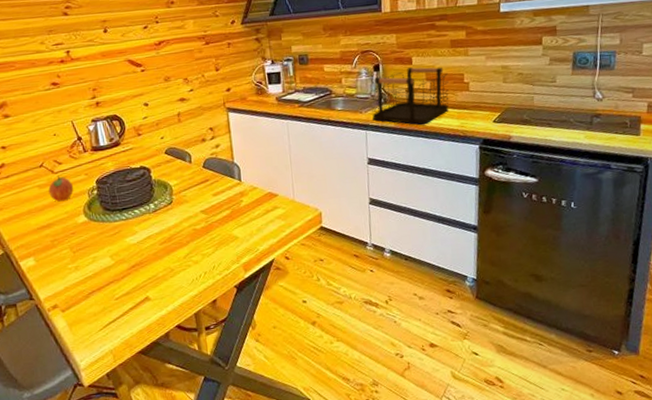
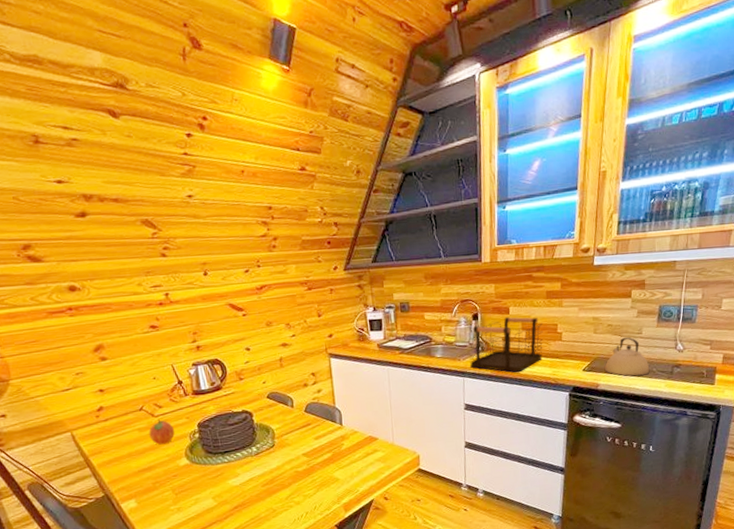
kettle: none [516,85,567,128] -> present [604,337,650,377]

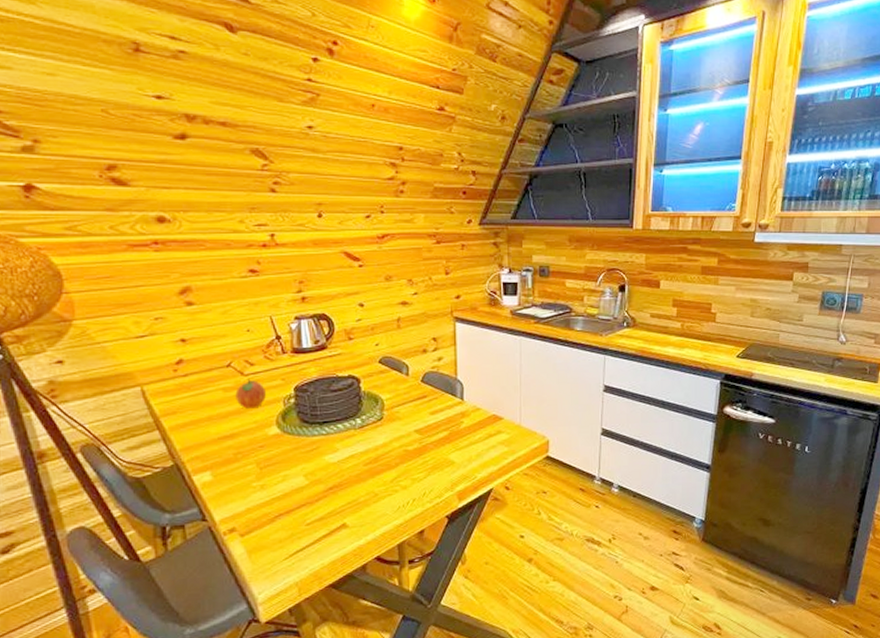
dish rack: present [469,317,543,373] -> none [613,291,696,353]
kettle: present [604,337,650,377] -> none [760,323,809,368]

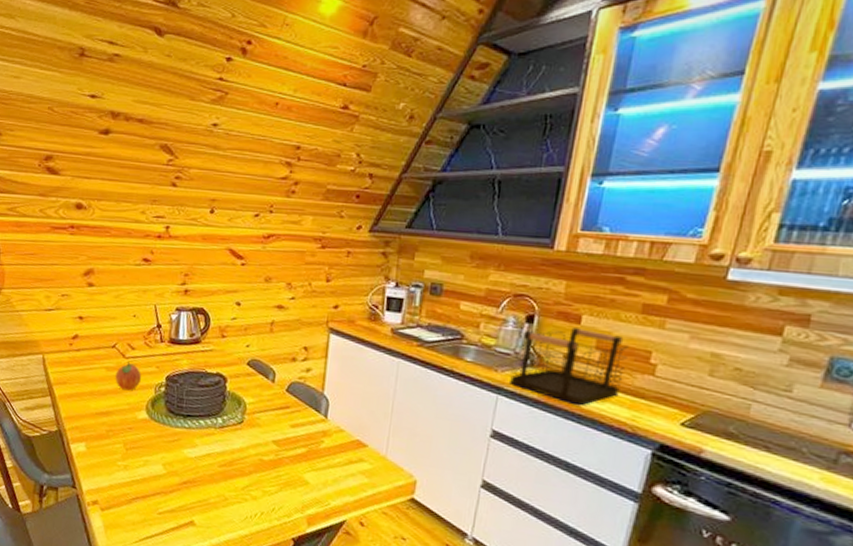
dish rack: none [613,291,696,353] -> present [510,327,629,405]

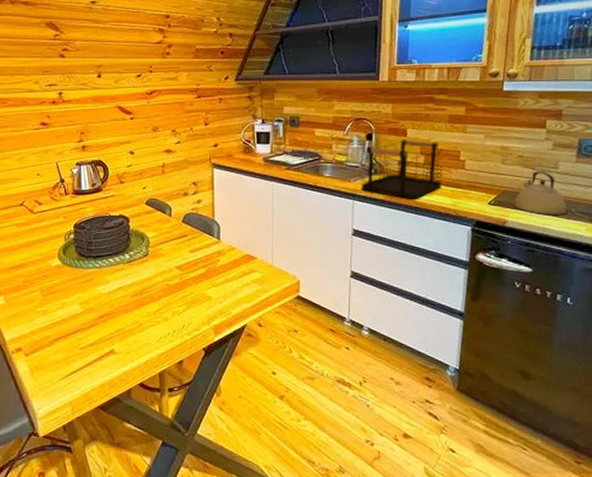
fruit: present [115,362,142,391] -> none [26,216,51,242]
kettle: none [716,391,797,455] -> present [513,170,568,216]

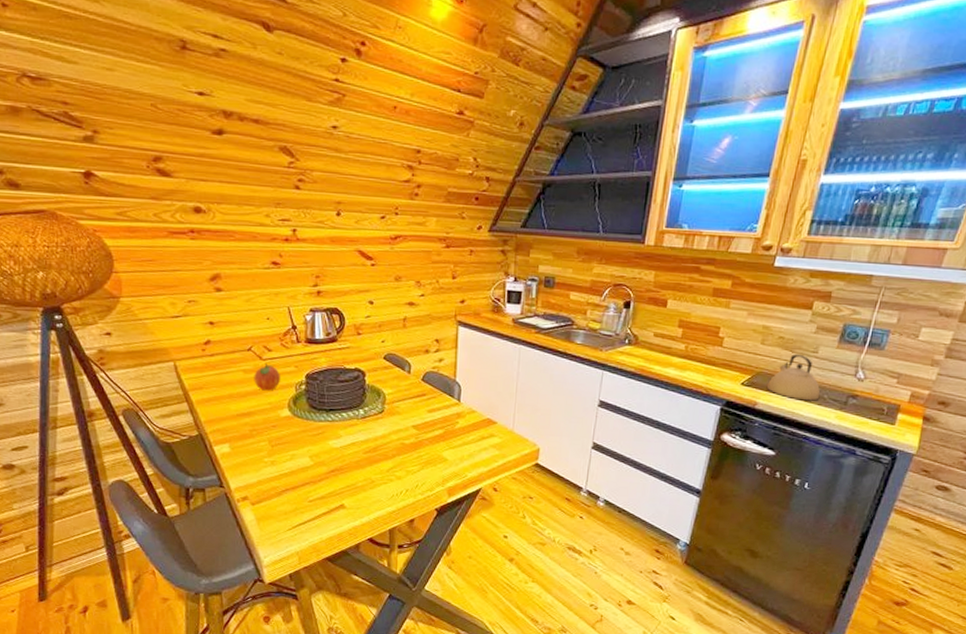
fruit: none [26,216,51,242] -> present [254,363,281,391]
dish rack: present [361,140,444,199] -> none [612,310,703,374]

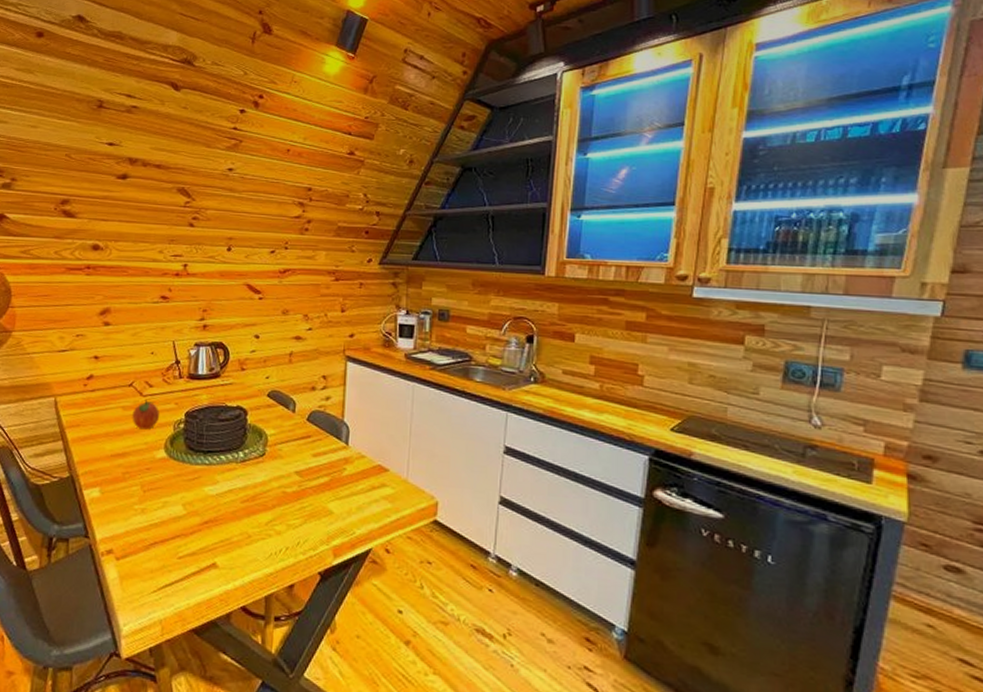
kettle: present [766,354,821,401] -> none [701,395,770,452]

